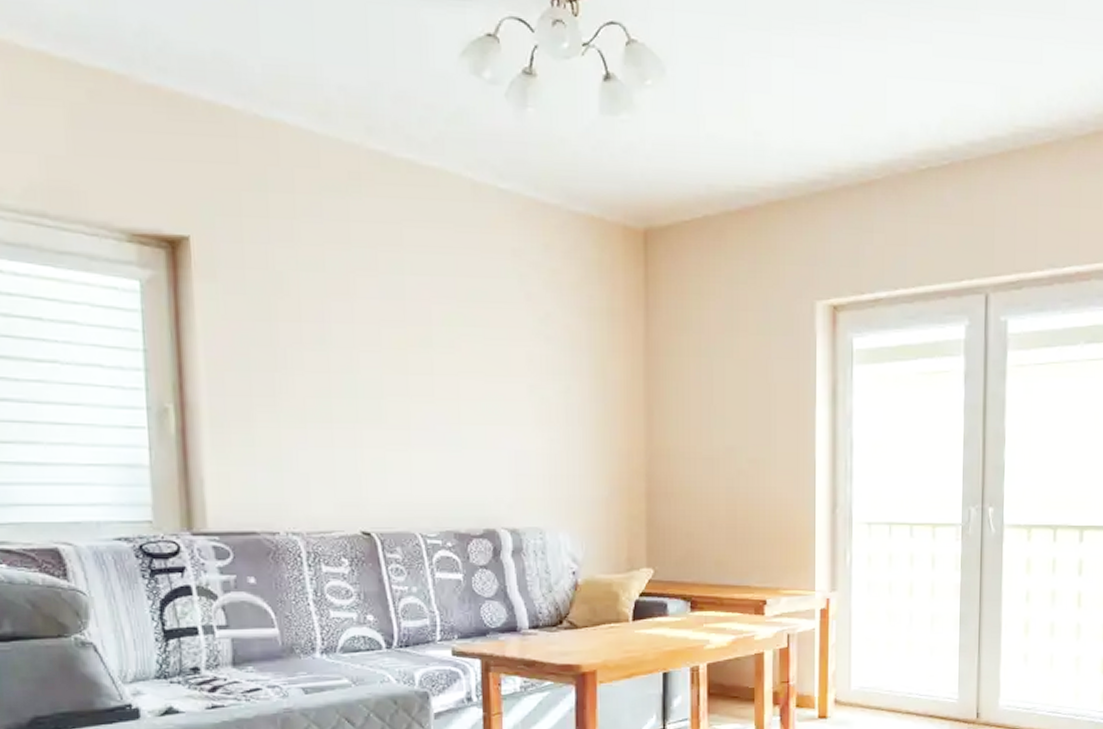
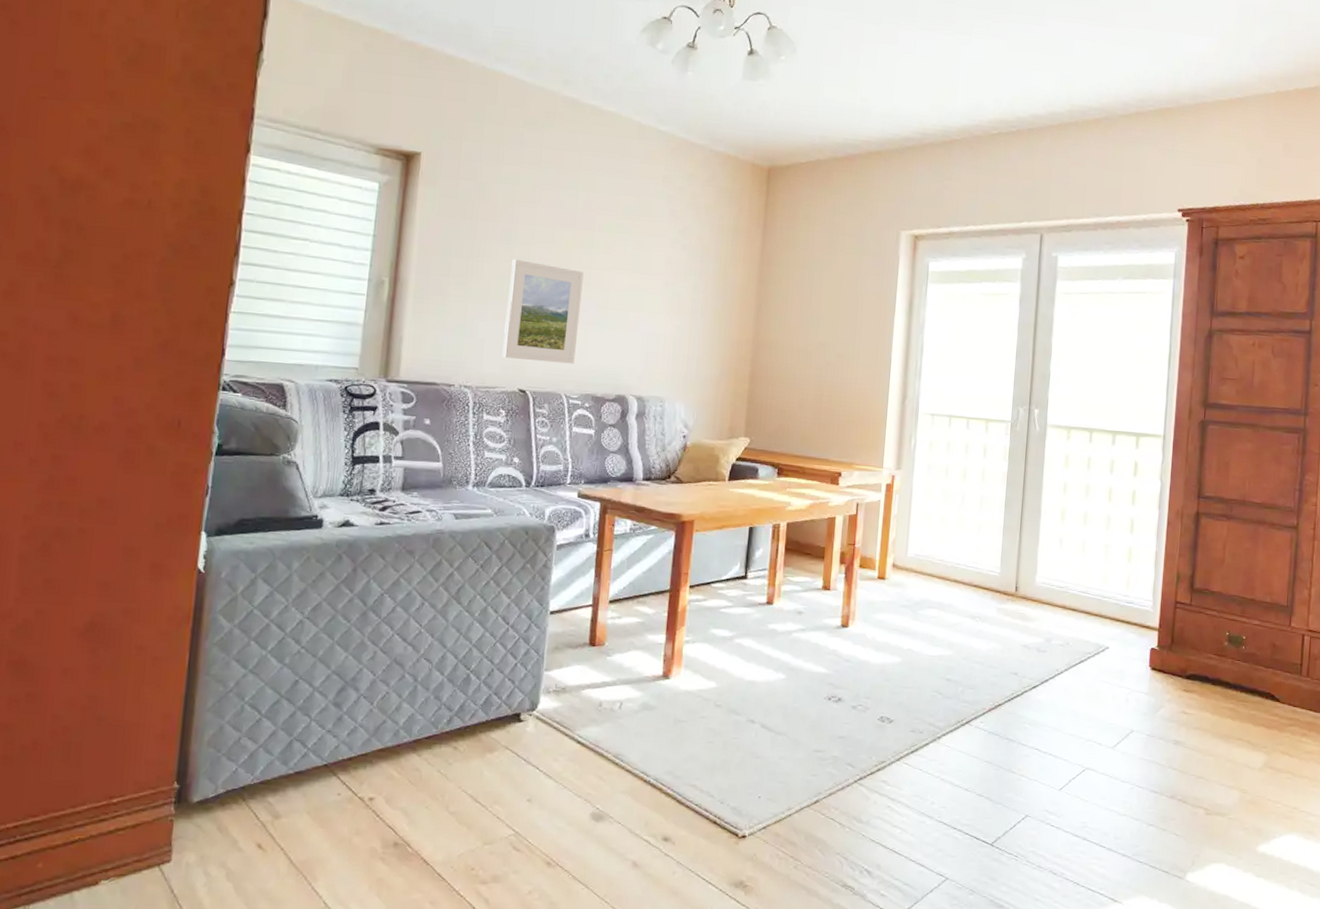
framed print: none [330,369,428,496] -> present [502,259,584,364]

